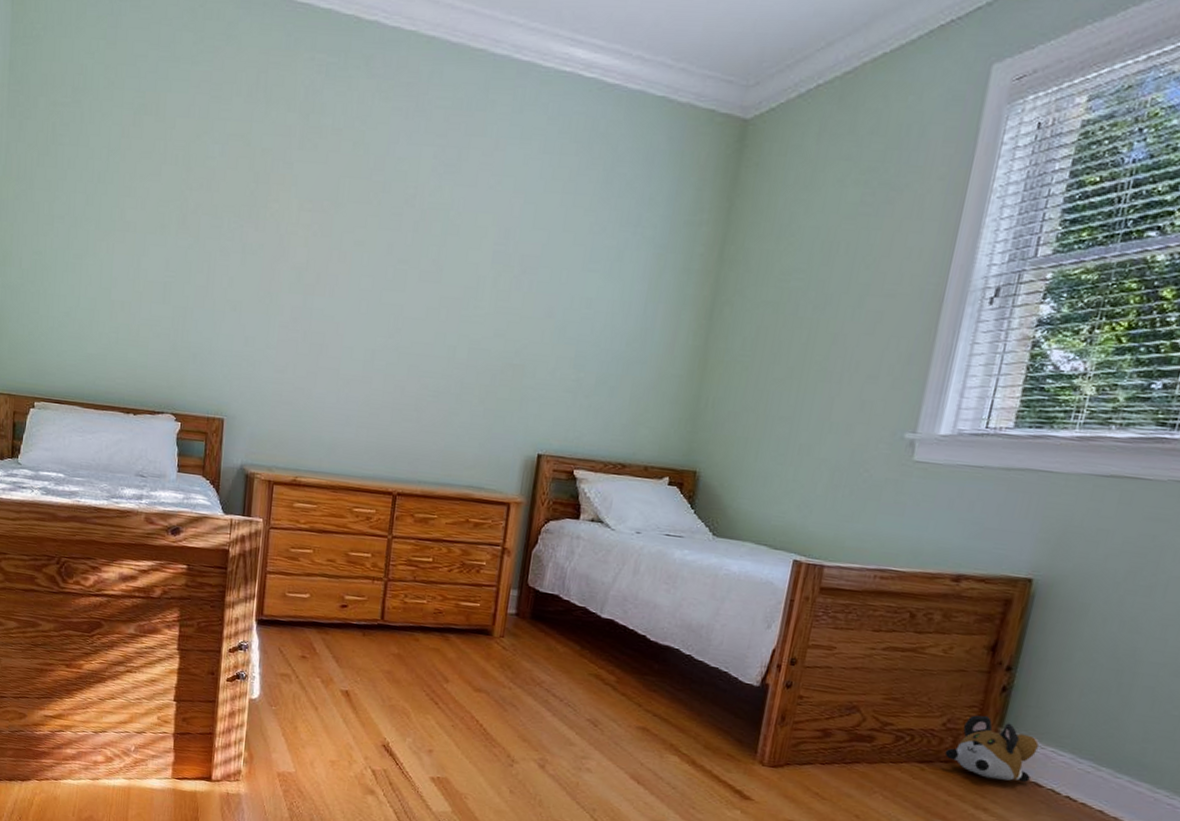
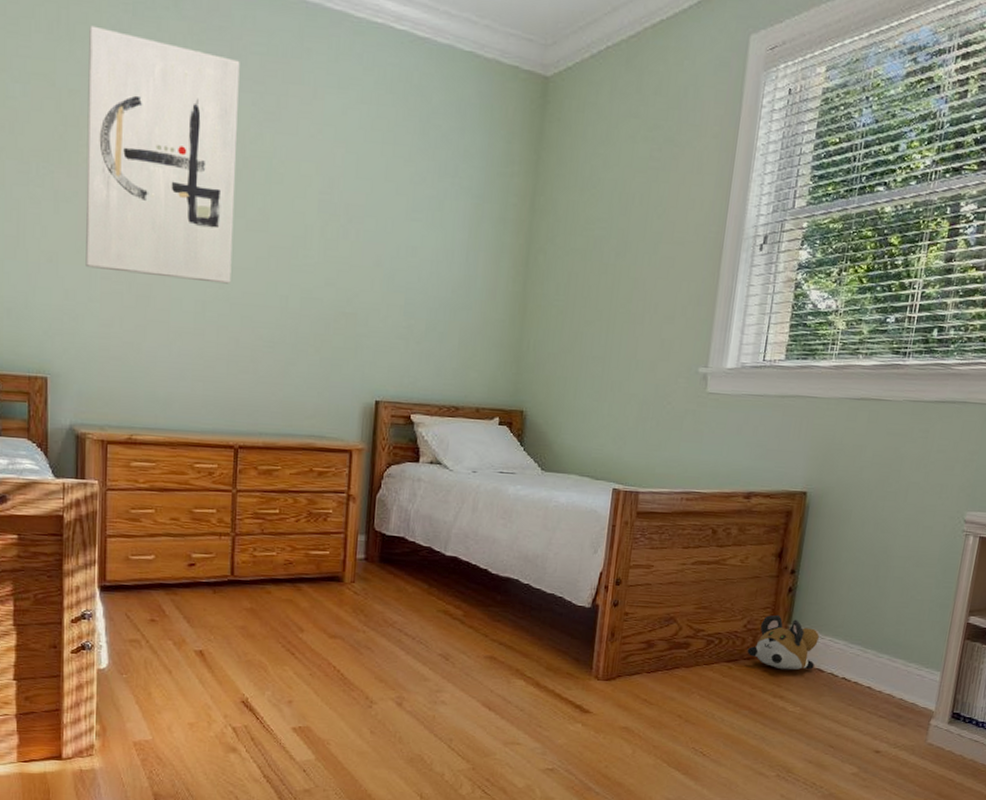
wall art: none [266,87,425,334] -> present [86,25,240,284]

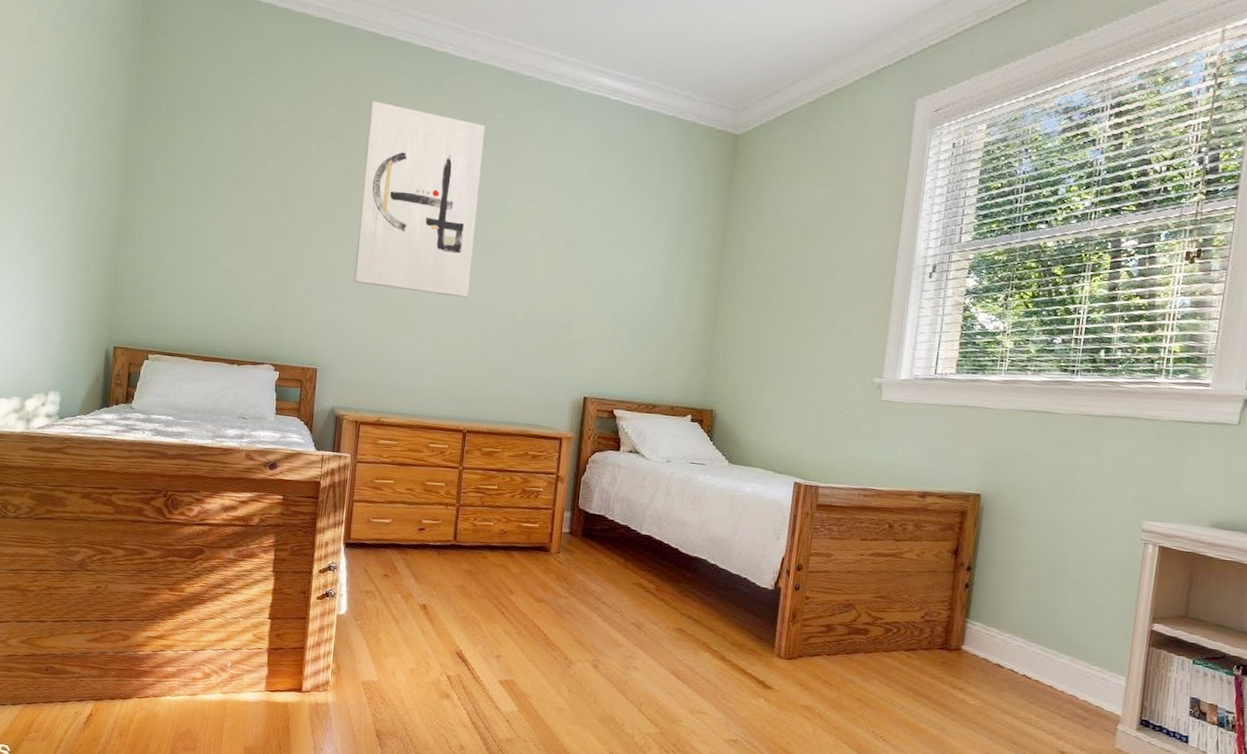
plush toy: present [747,614,820,670] -> none [925,608,998,664]

